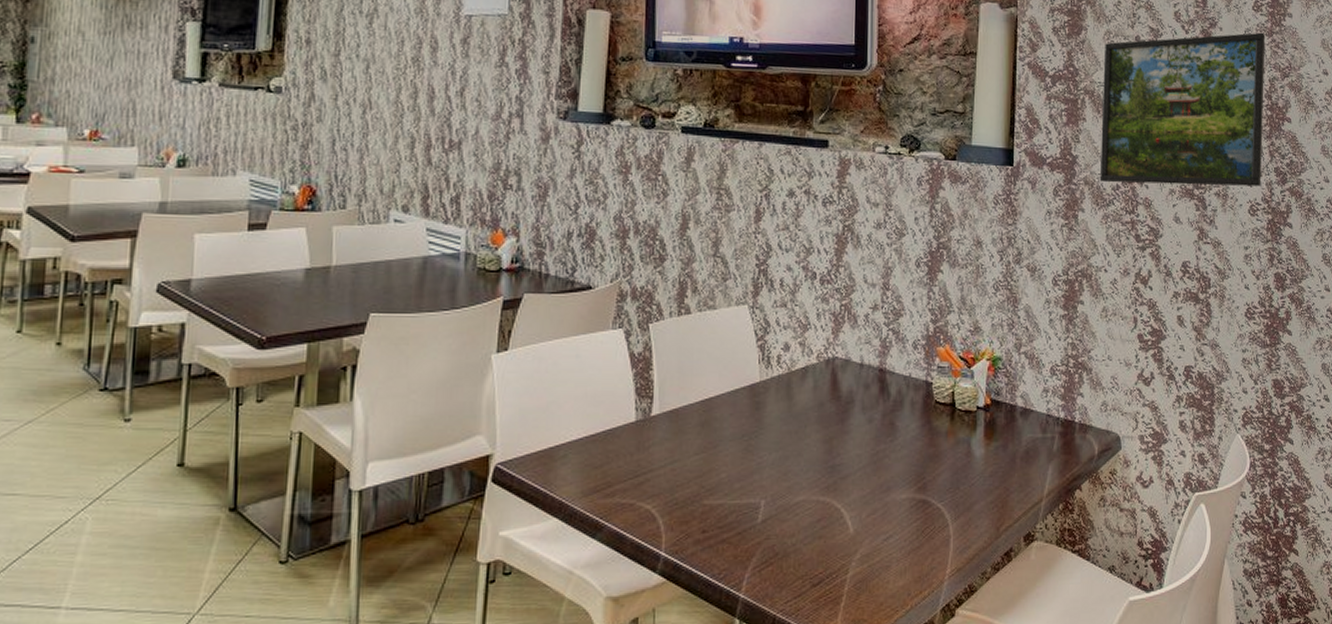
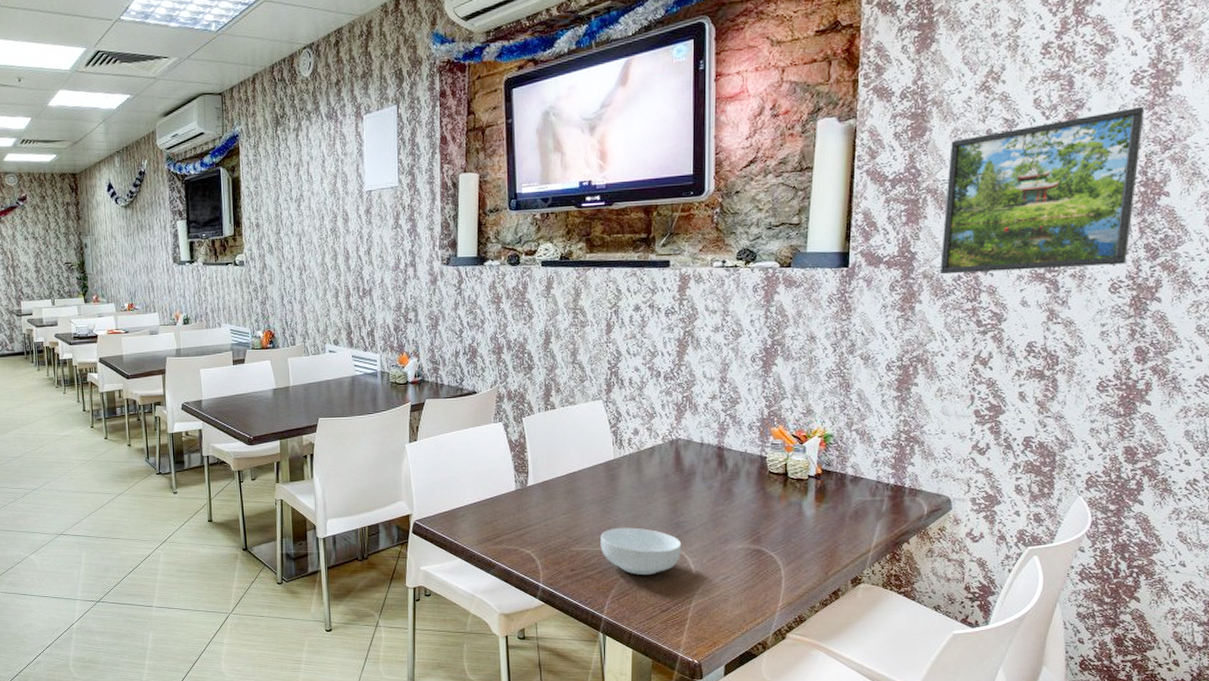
cereal bowl: none [740,472,838,536] -> present [600,527,682,575]

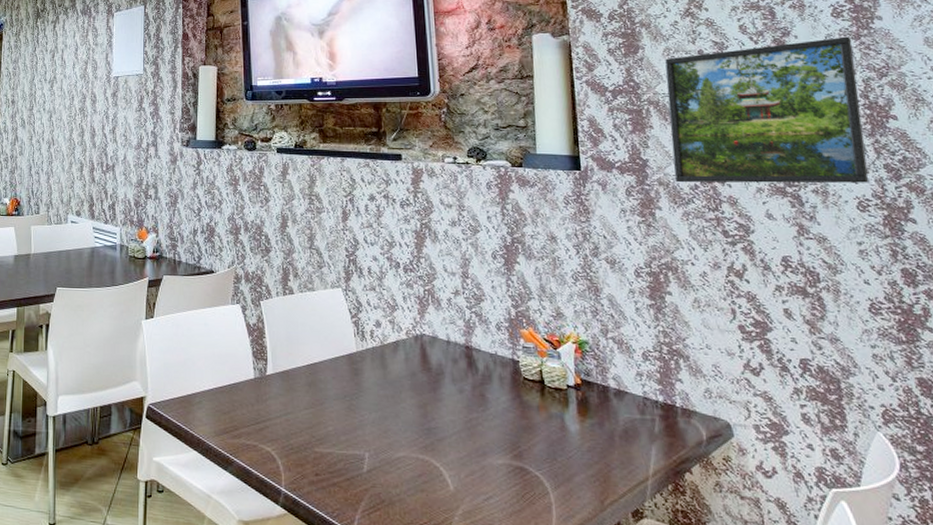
cereal bowl: present [600,527,682,575] -> none [346,429,436,487]

